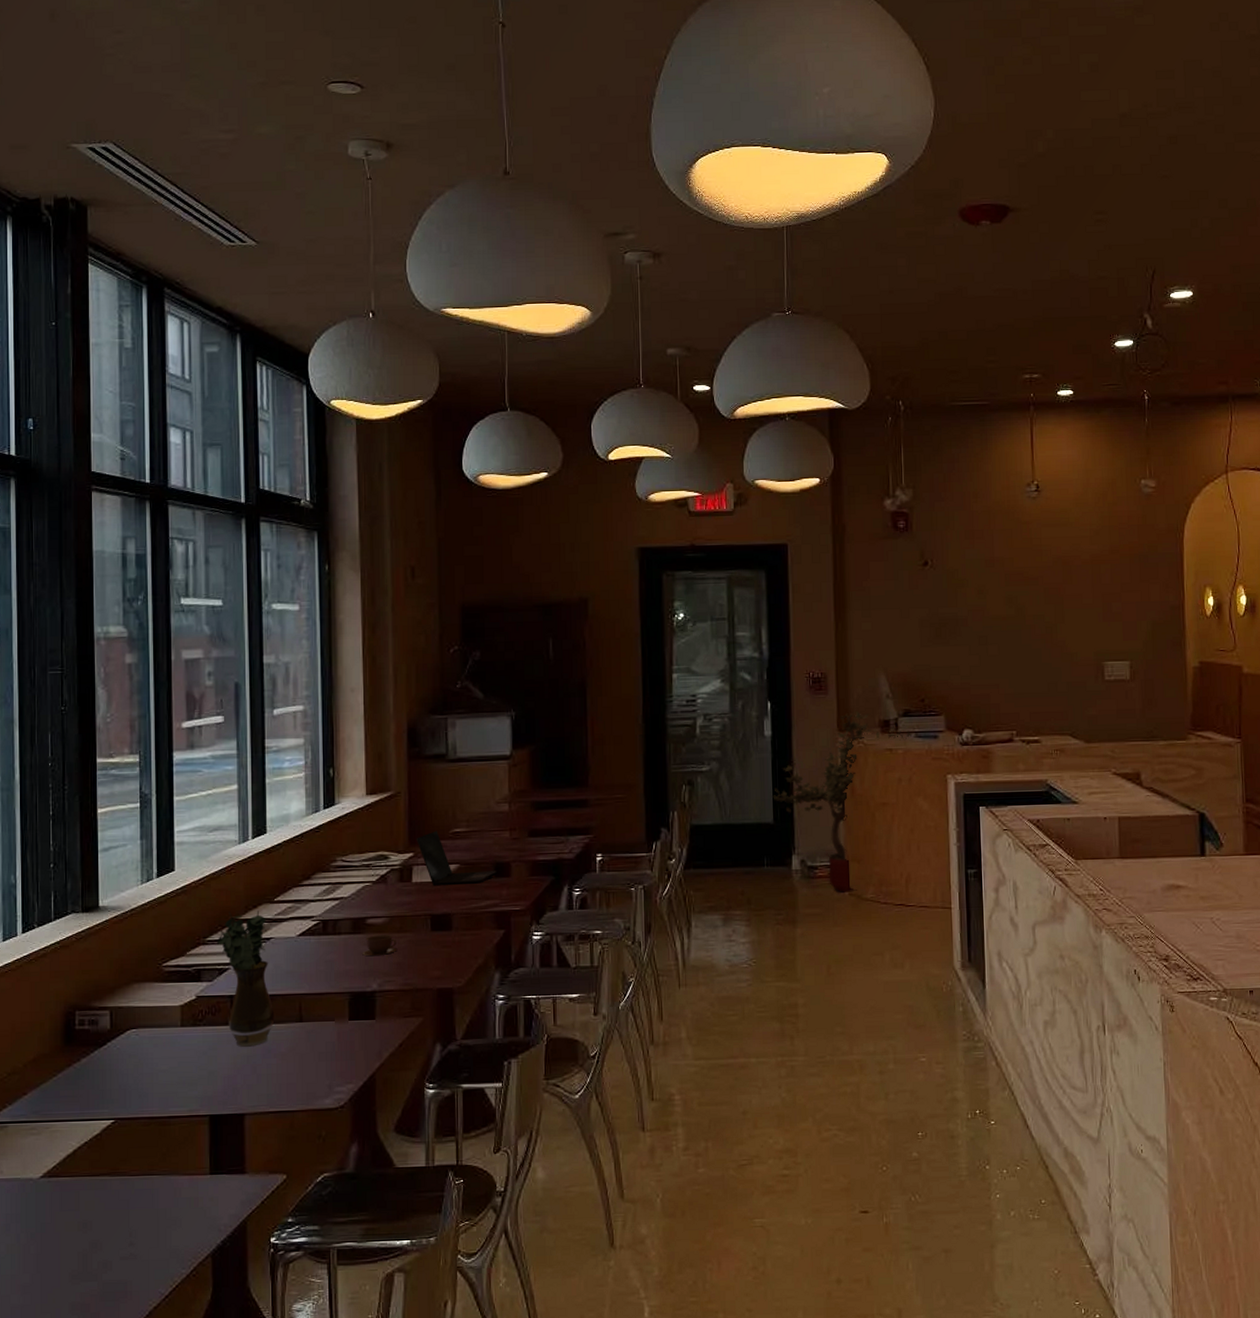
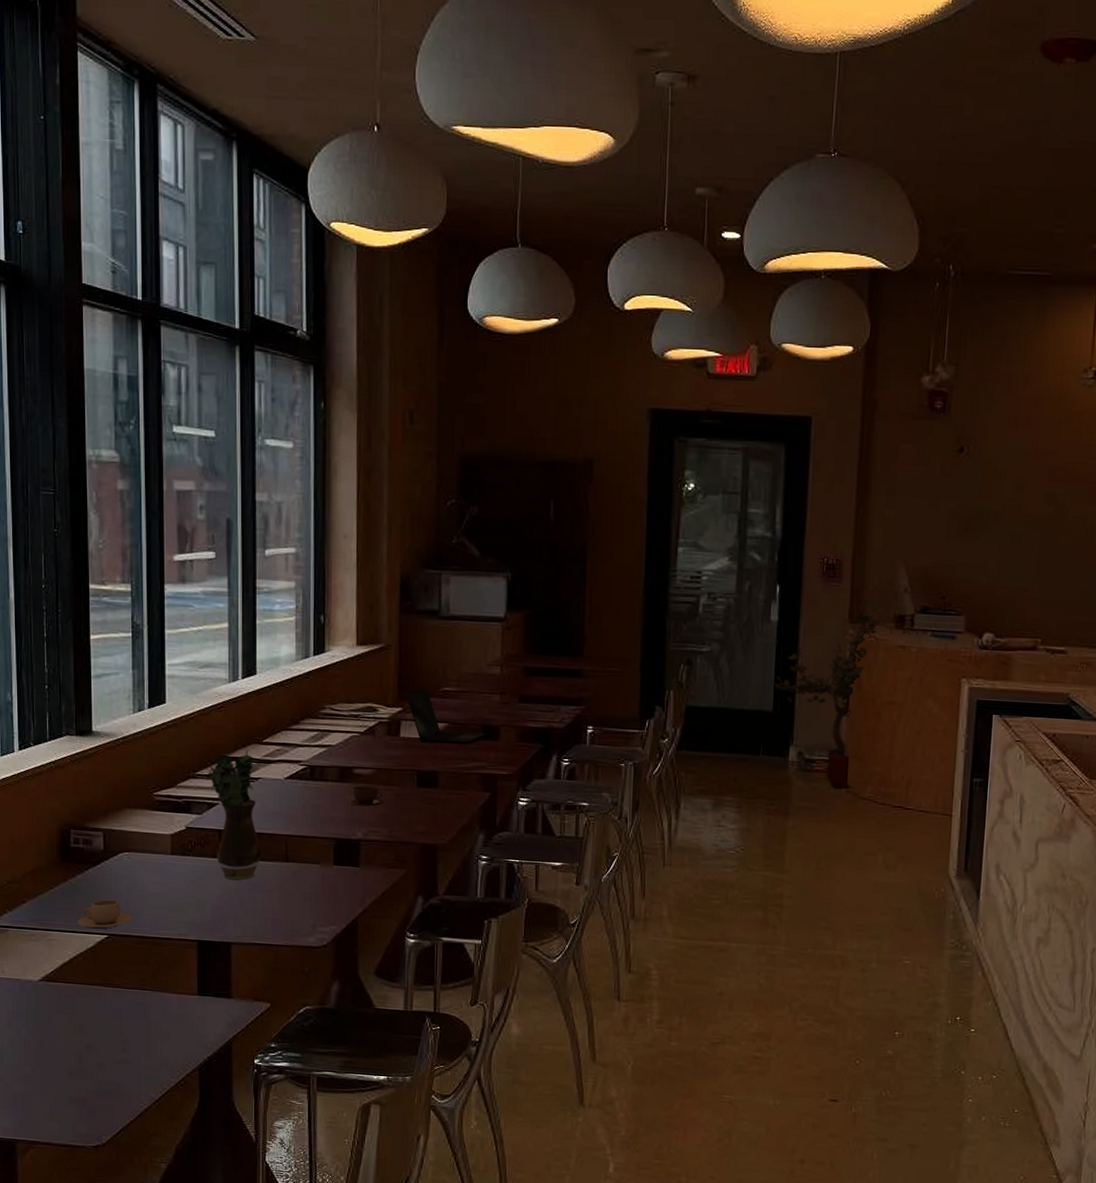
teacup: none [82,1081,142,1114] -> present [77,899,134,929]

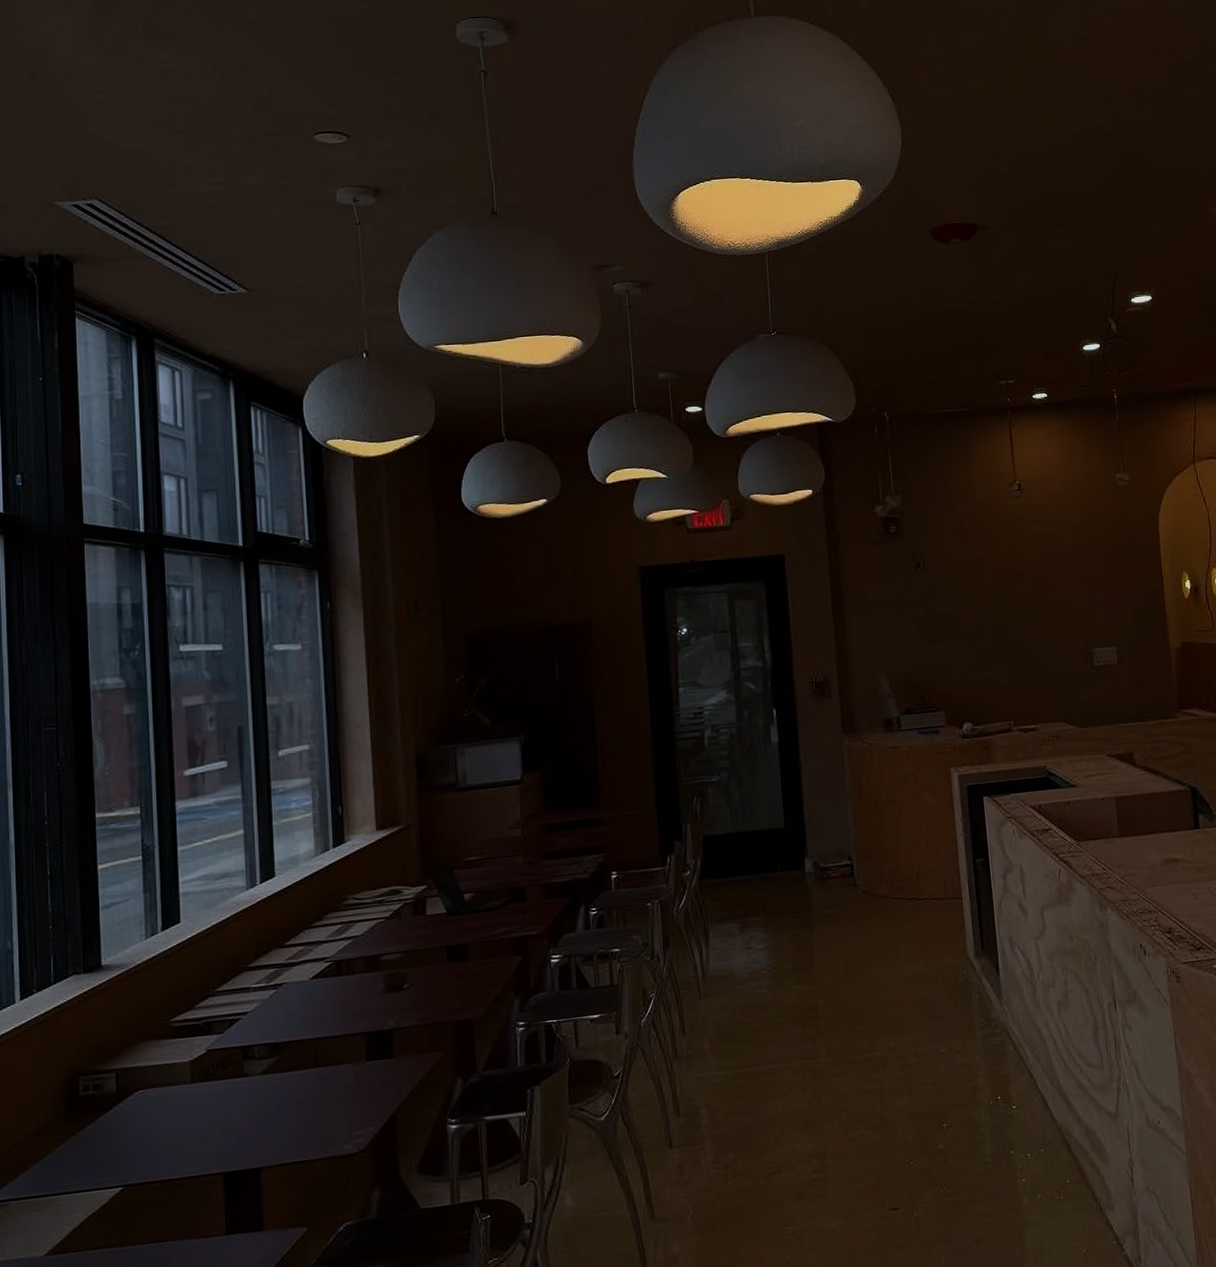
teacup: present [77,899,134,929] -> none [88,1145,152,1183]
vase: present [207,748,261,881] -> none [227,956,289,1099]
potted tree: present [773,603,927,790] -> none [781,712,914,892]

